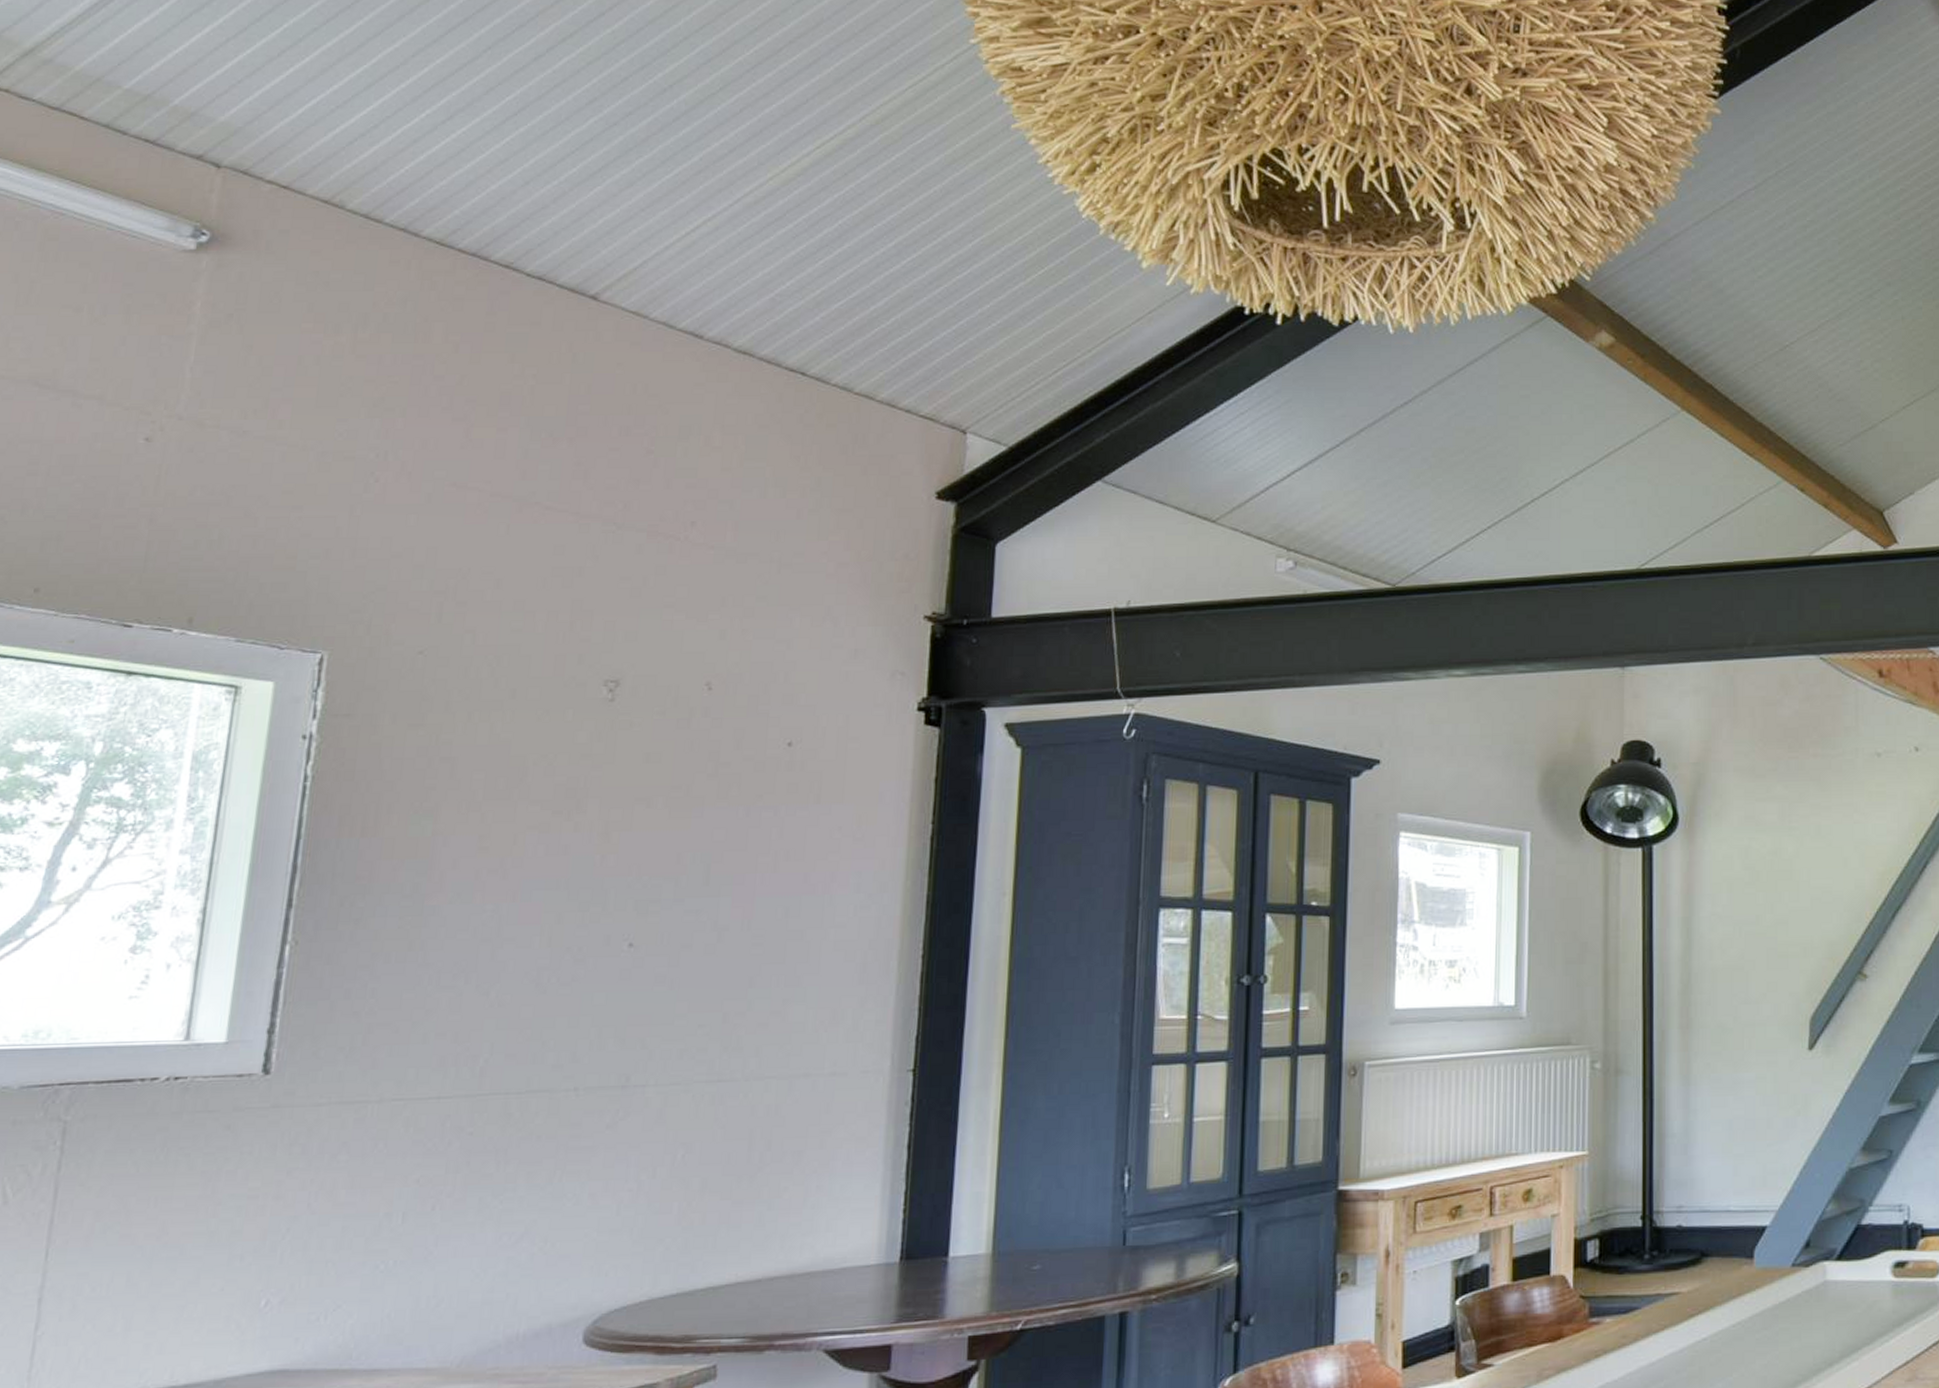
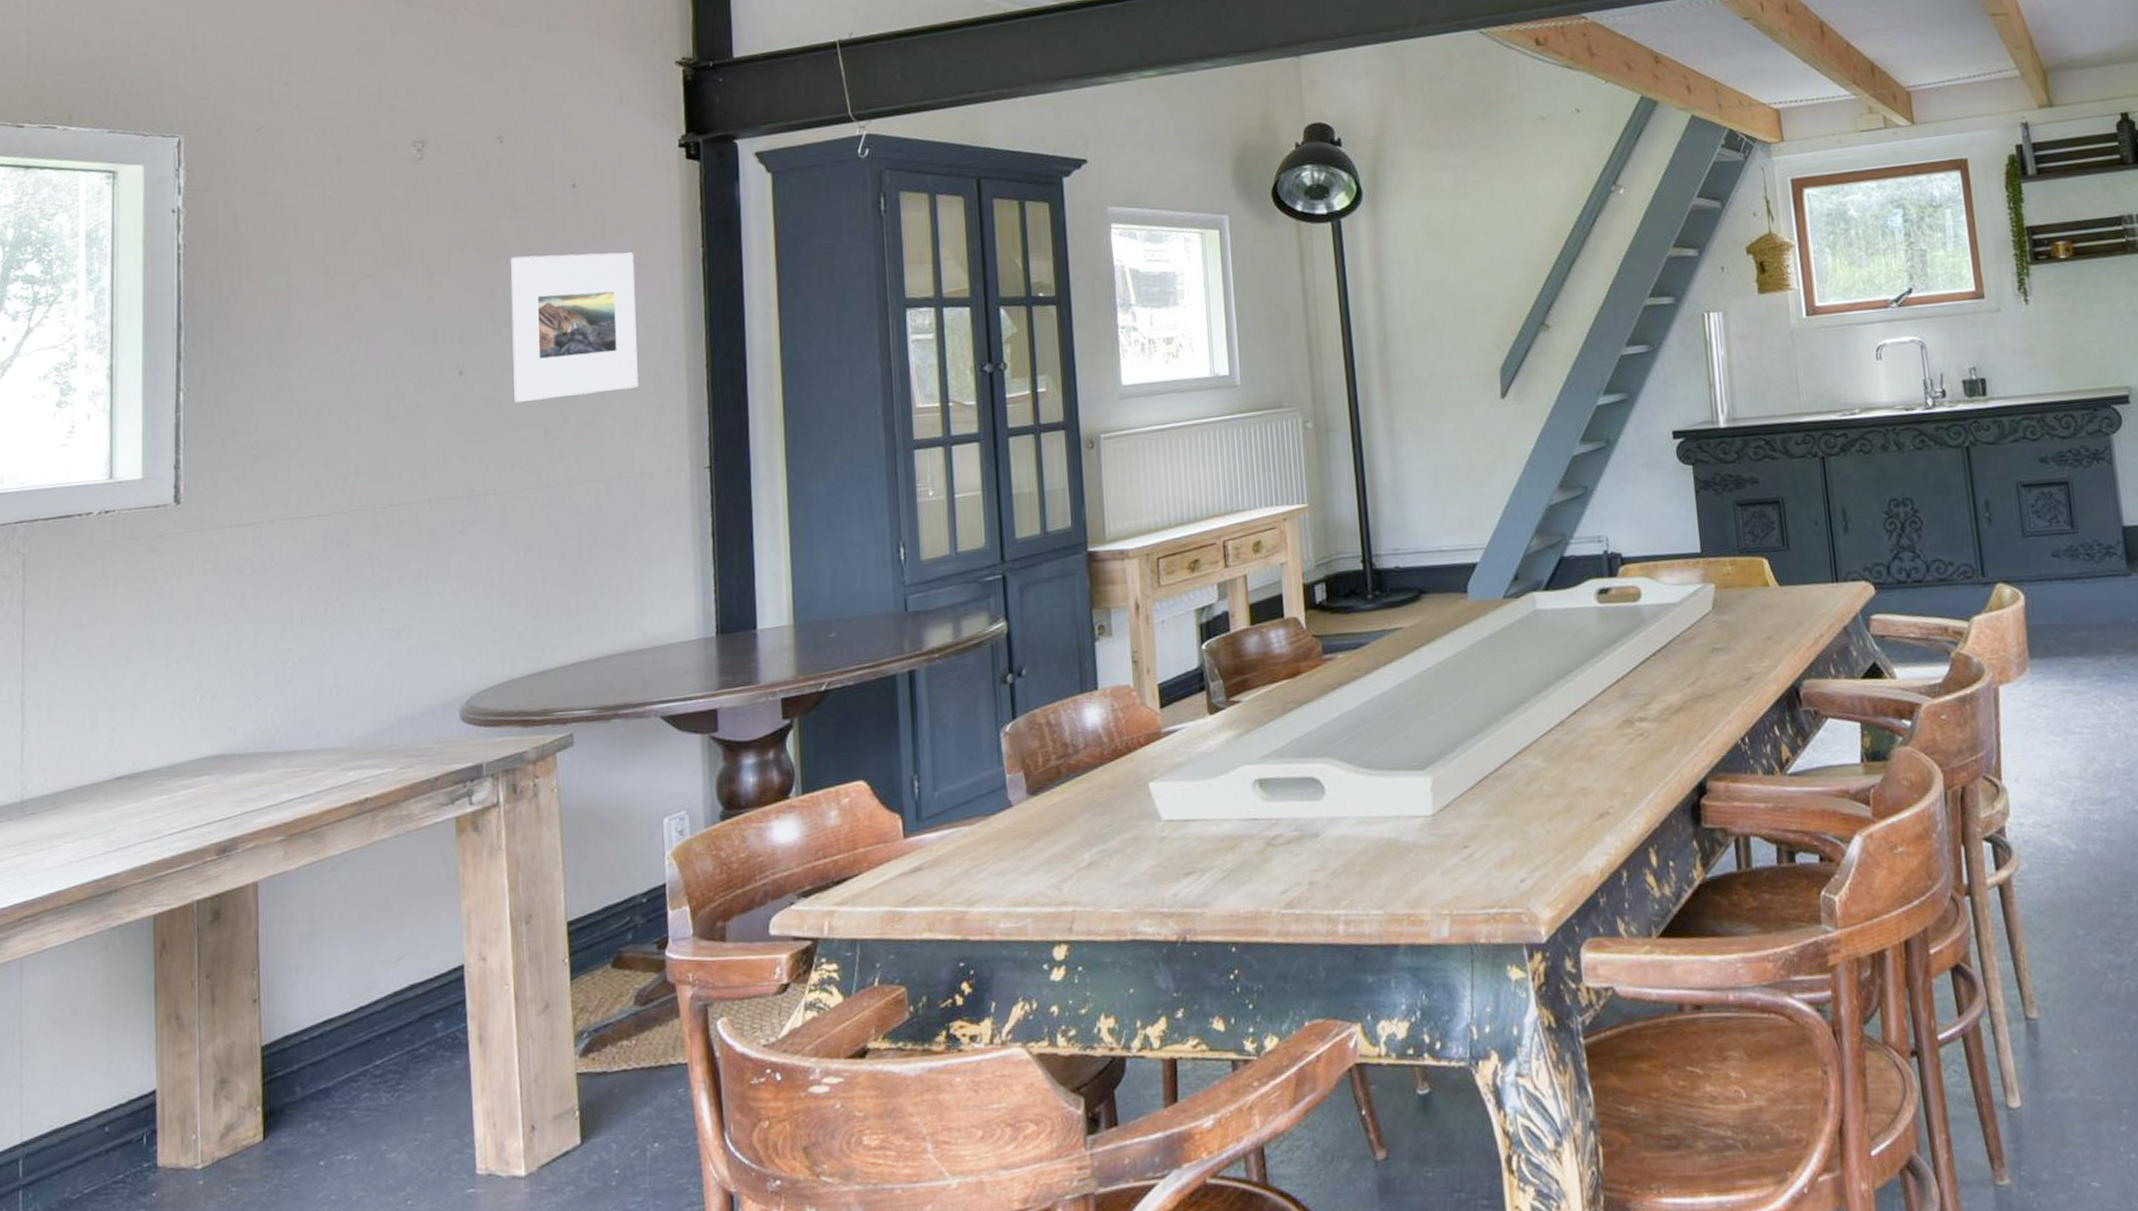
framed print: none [691,818,852,984] -> present [511,252,638,402]

